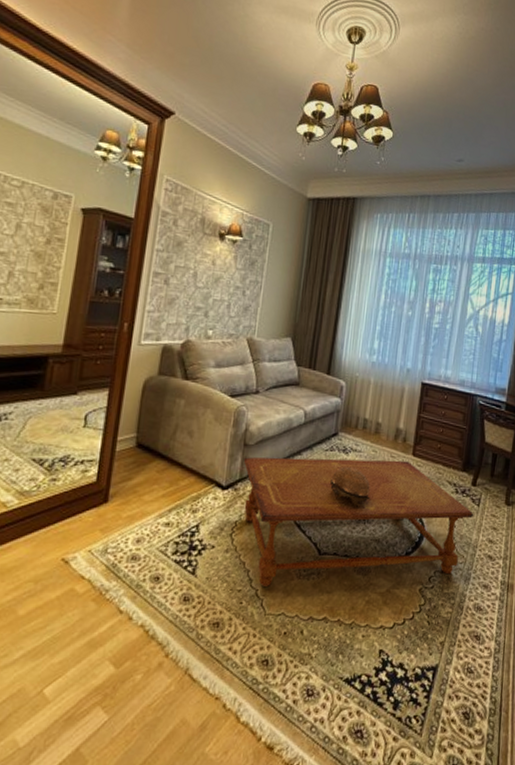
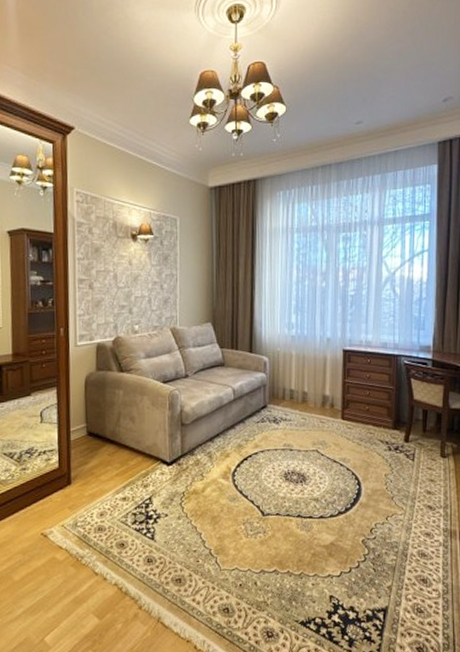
coffee table: present [243,457,474,586] -> none [182,425,409,546]
decorative bowl: present [329,466,371,508] -> none [264,435,305,472]

